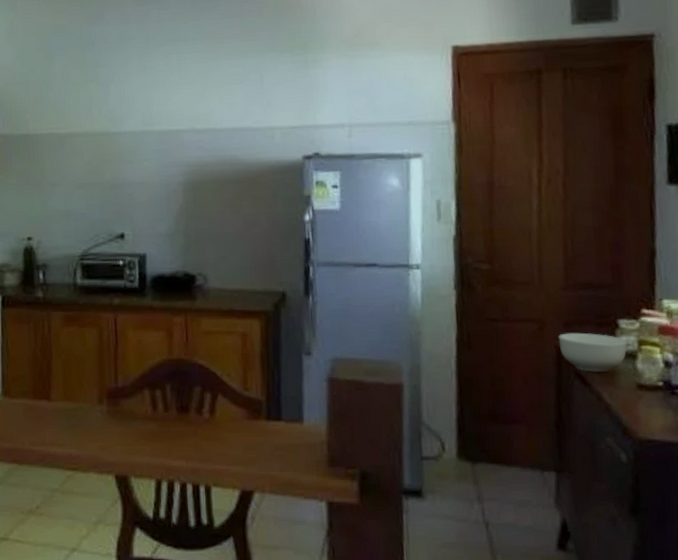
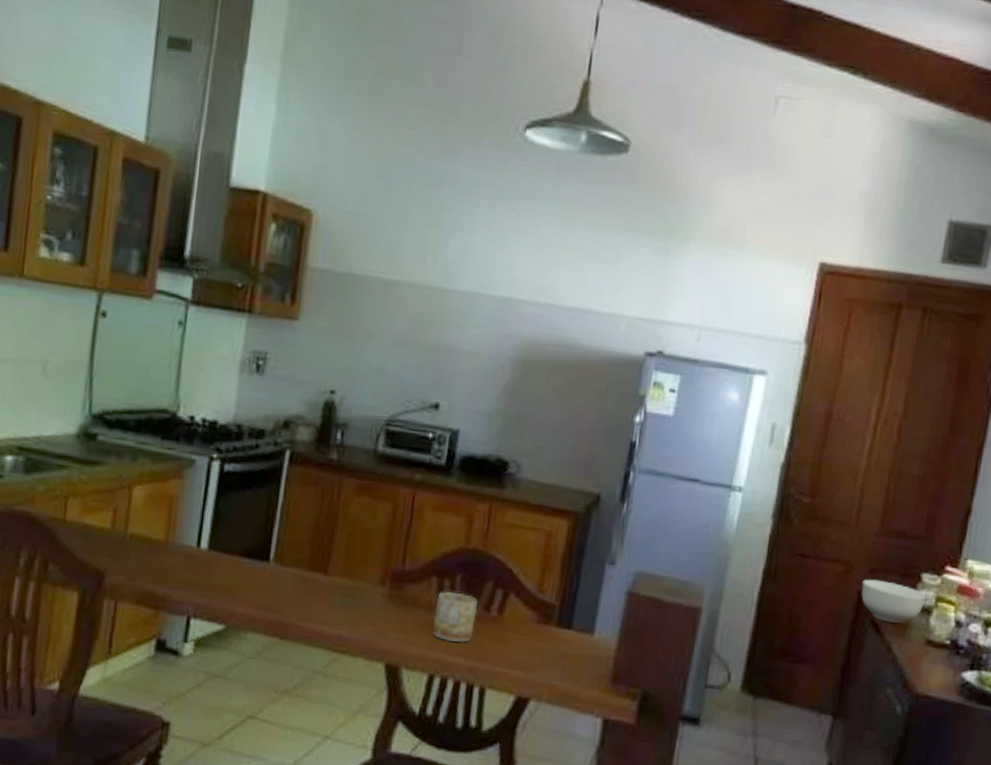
mug: none [151,400,191,447] -> present [432,591,479,643]

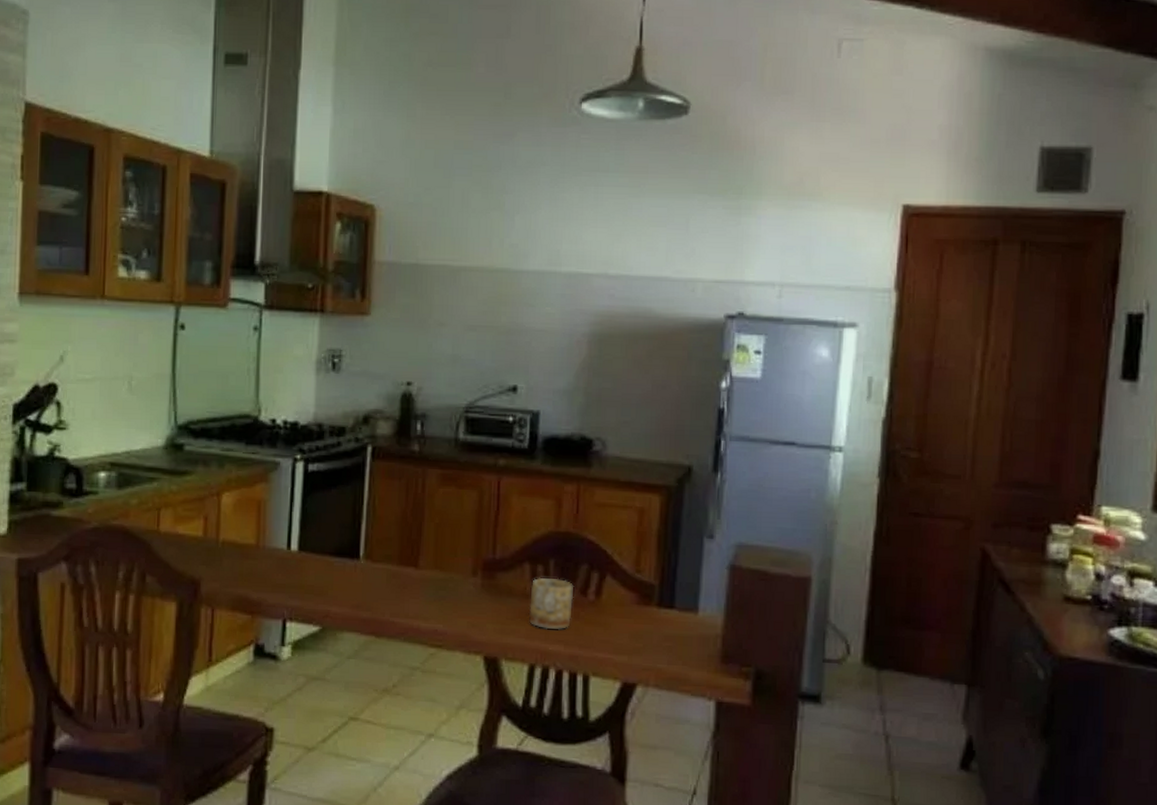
bowl: present [861,579,927,623] -> none [985,534,1060,580]

